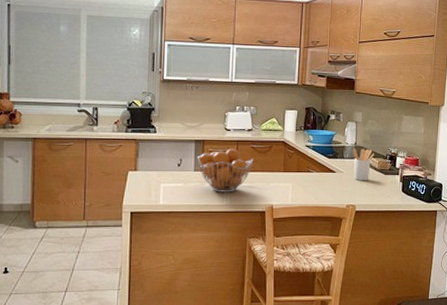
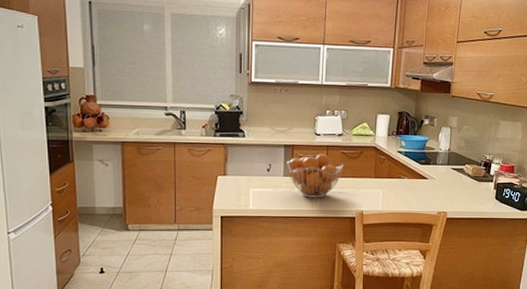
utensil holder: present [352,148,374,180] -> none [445,154,468,187]

